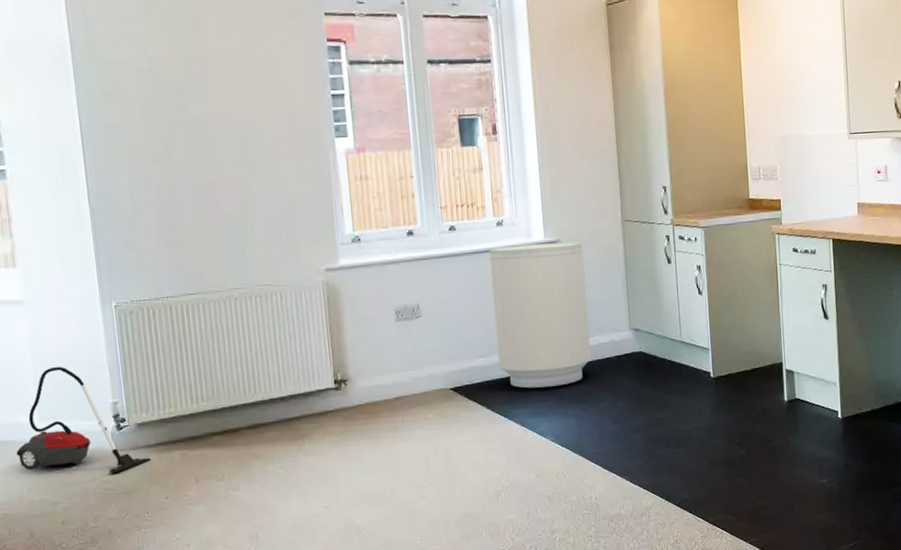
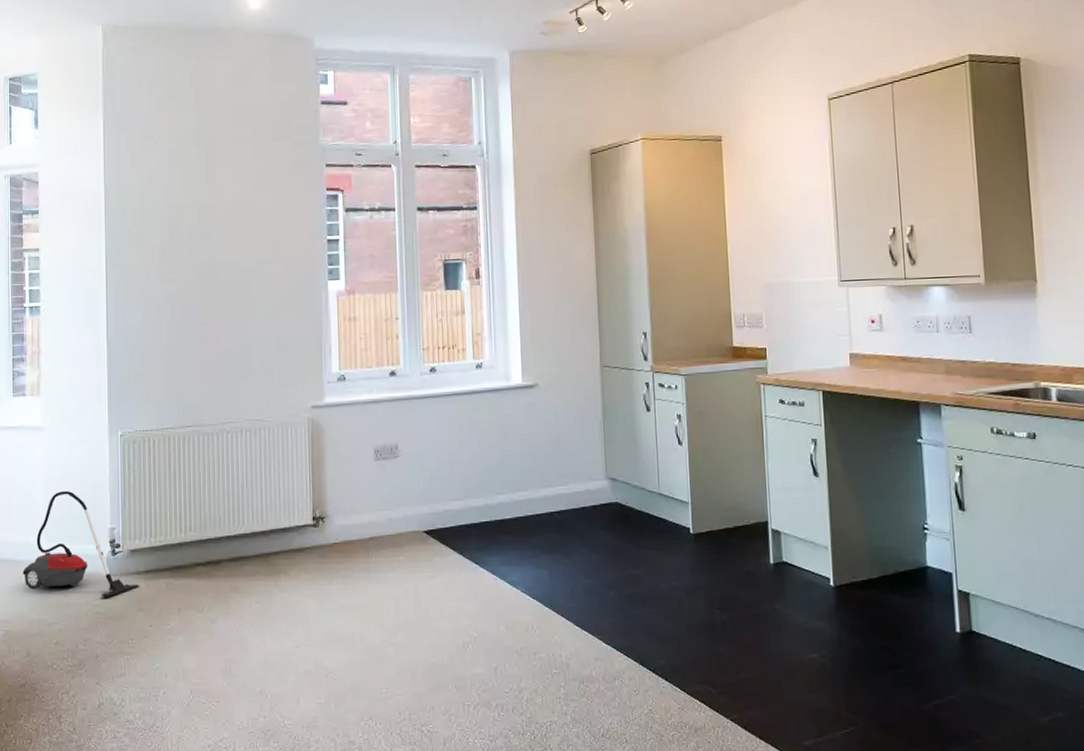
trash can: present [489,242,592,389] -> none [468,386,566,535]

